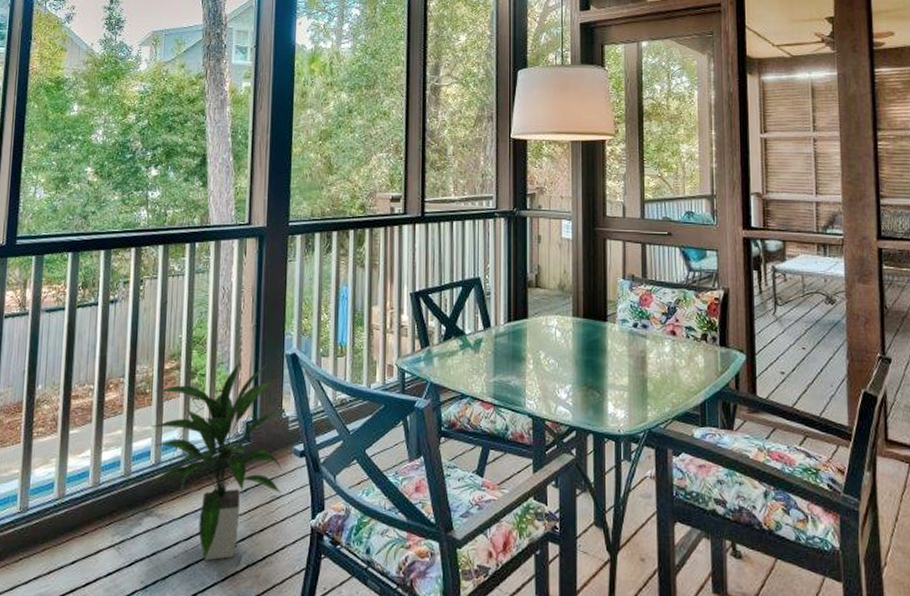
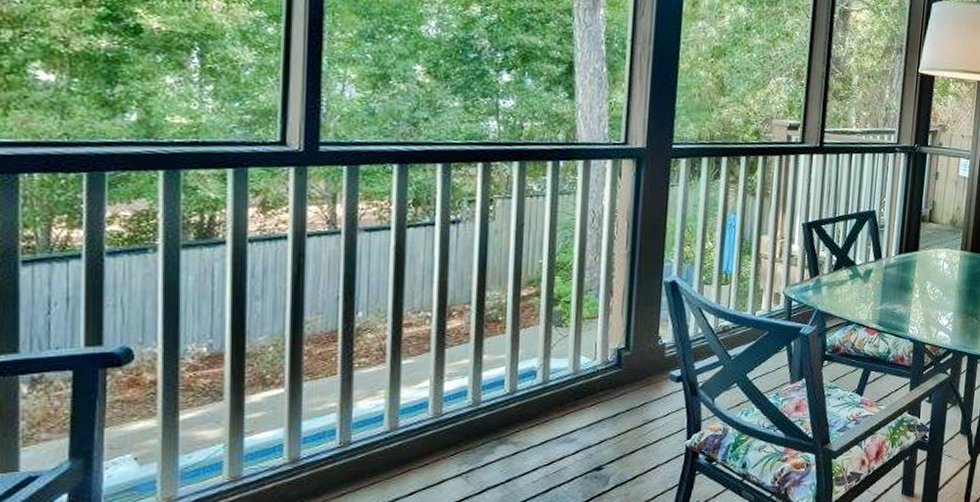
indoor plant: present [151,361,282,561] -> none [504,288,656,484]

